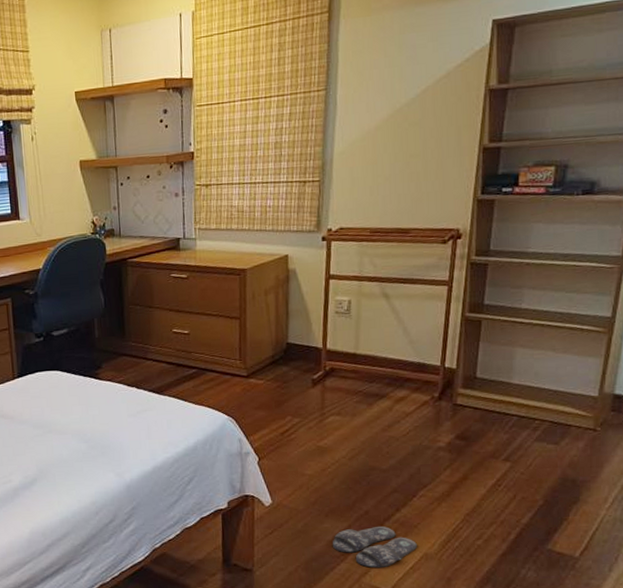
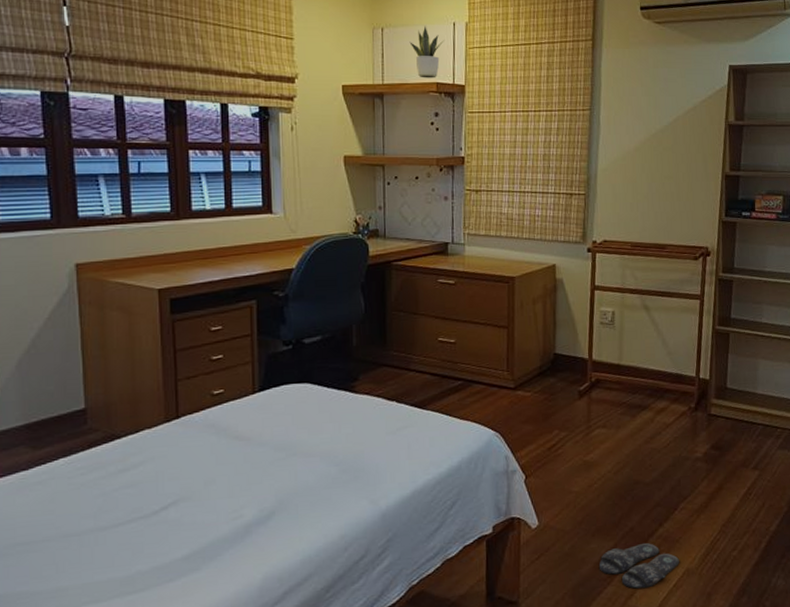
potted plant: none [137,21,172,76] -> present [409,26,445,79]

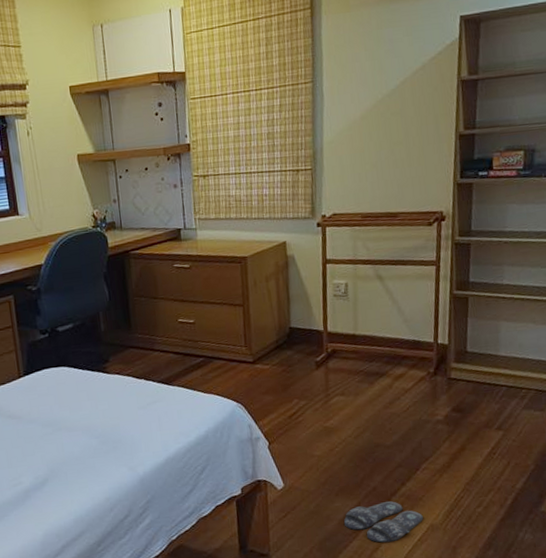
potted plant: present [409,26,445,79] -> none [128,16,163,70]

